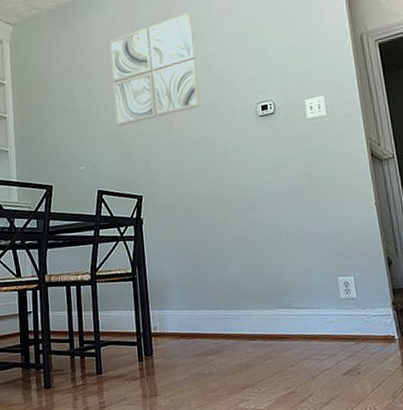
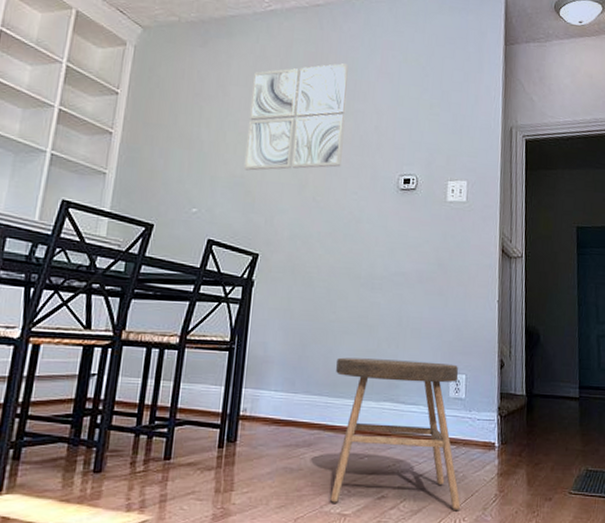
stool: none [228,268,370,401] -> present [330,357,461,511]

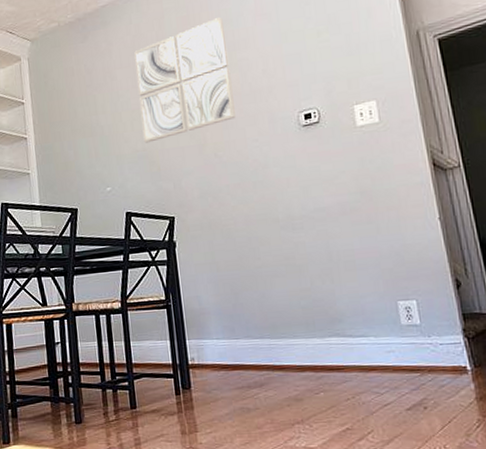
stool: present [330,357,461,511] -> none [272,291,439,439]

